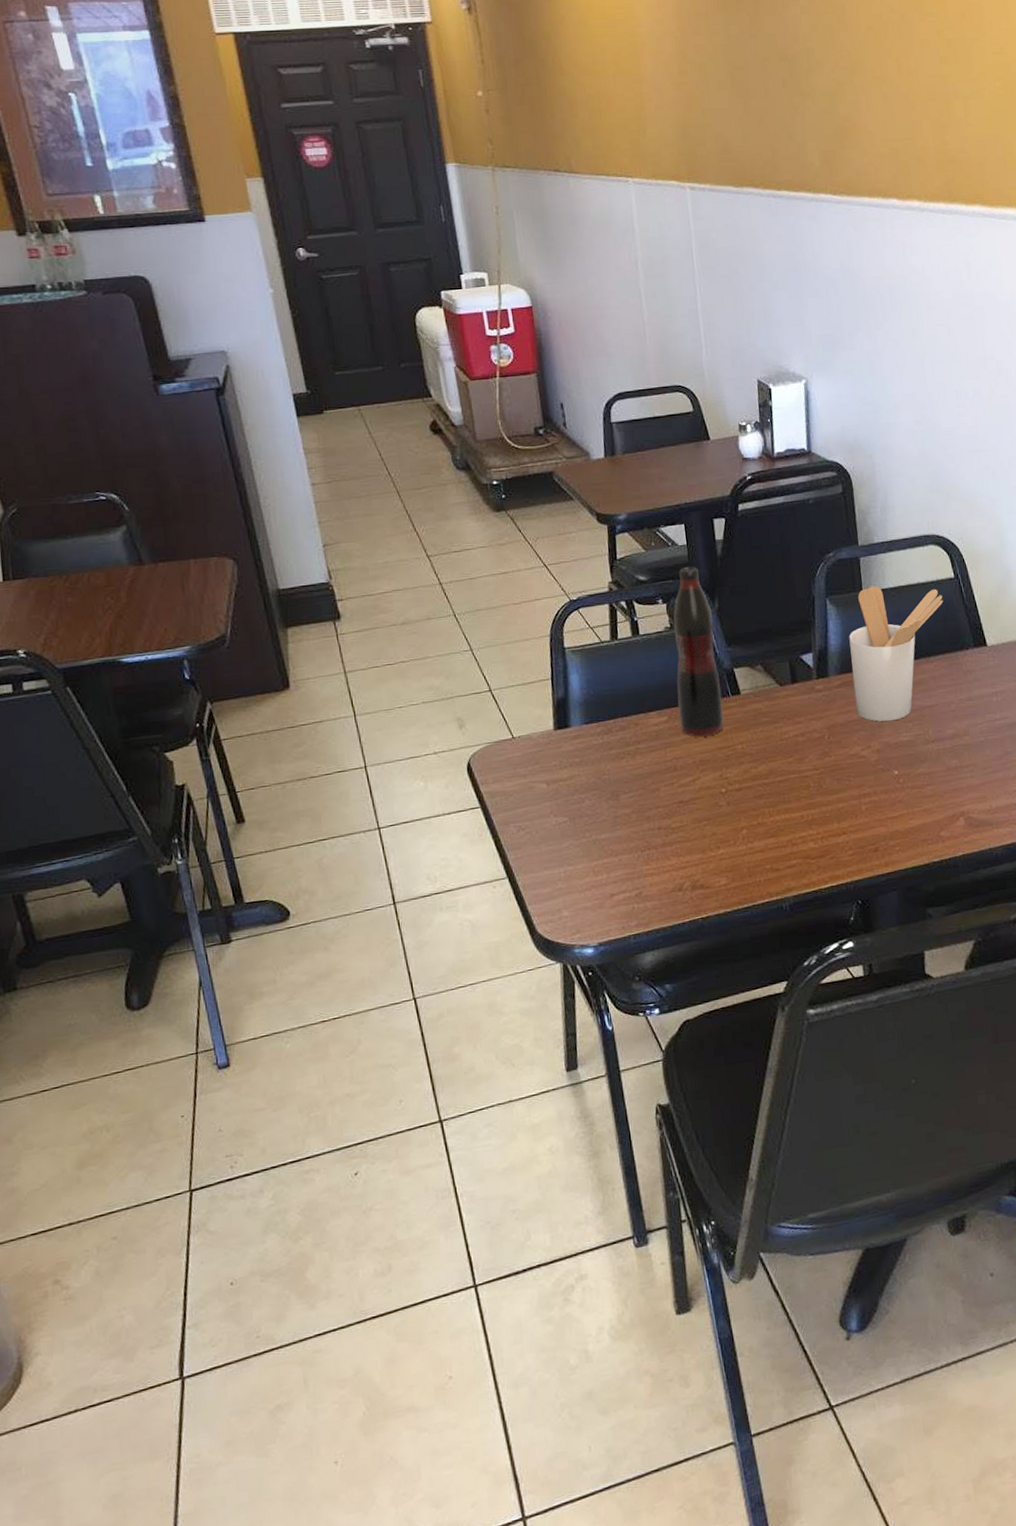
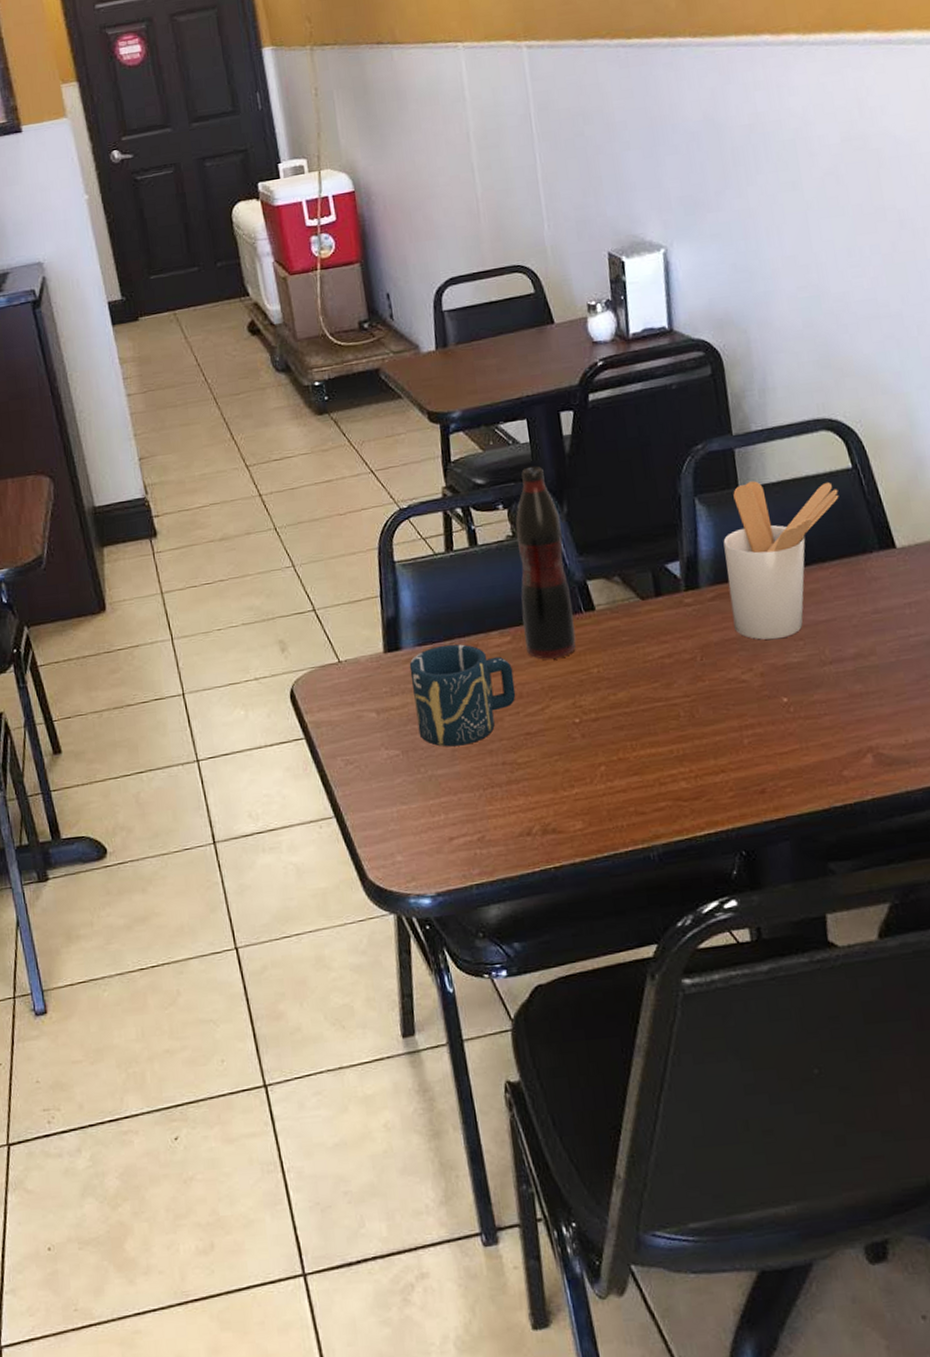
cup: none [577,722,671,814] -> present [409,644,516,747]

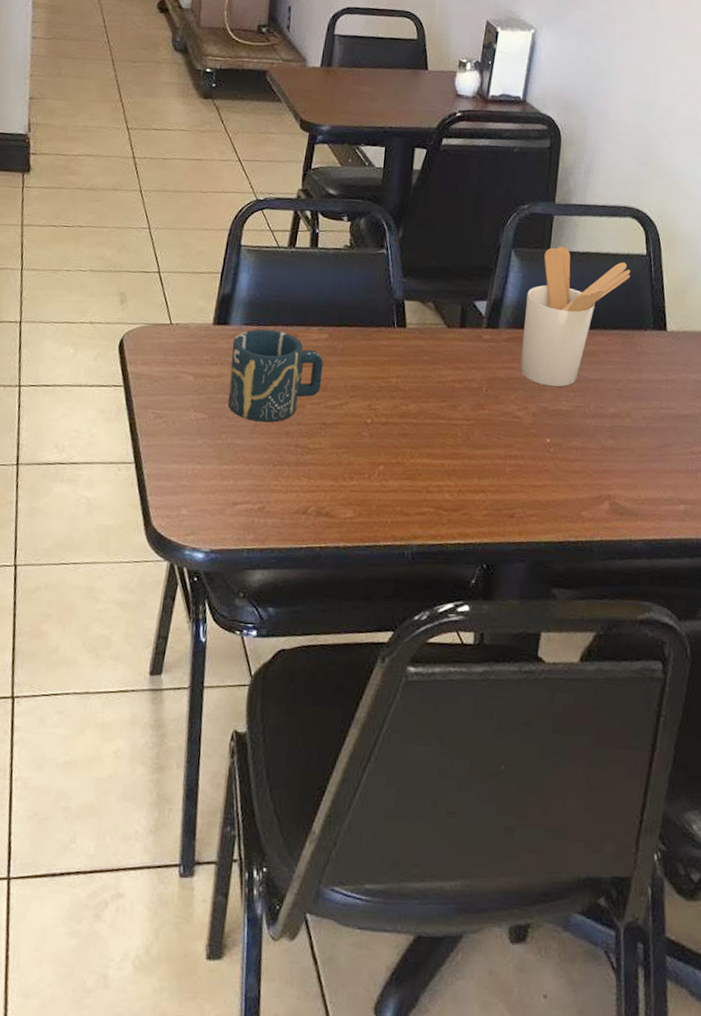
soda bottle: present [515,466,576,659] -> none [339,189,394,363]

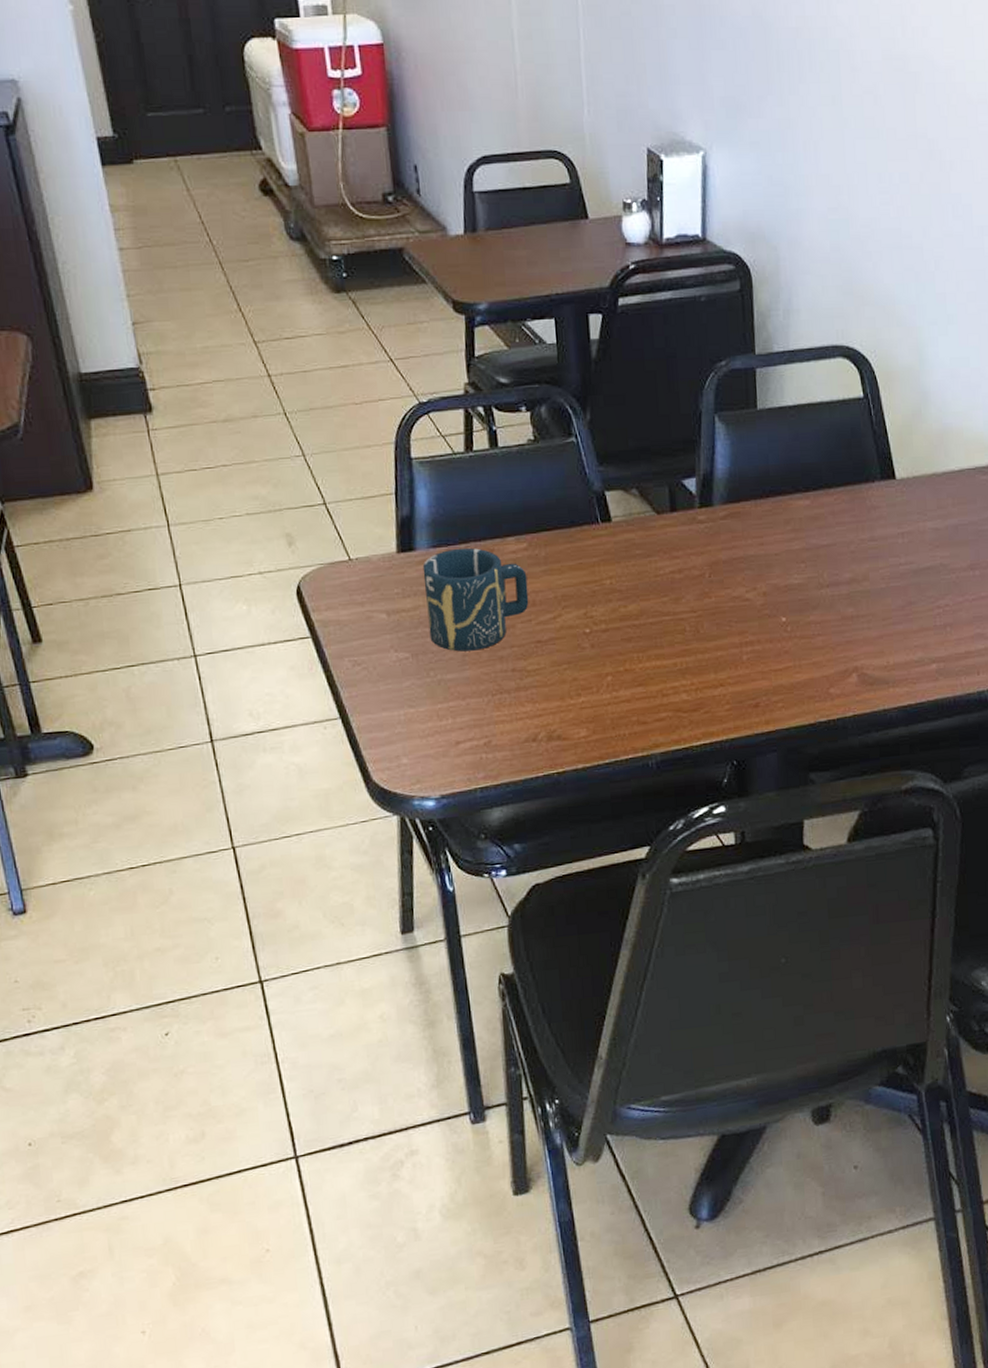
utensil holder: present [520,246,631,387] -> none [738,402,849,561]

